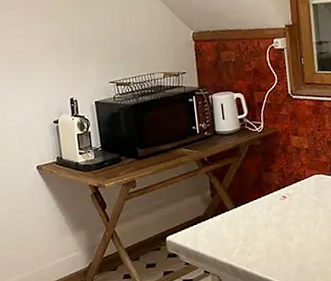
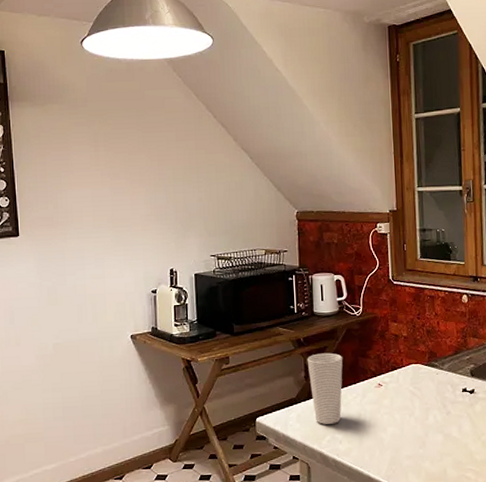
cup: none [212,169,249,239] -> present [307,352,343,424]

